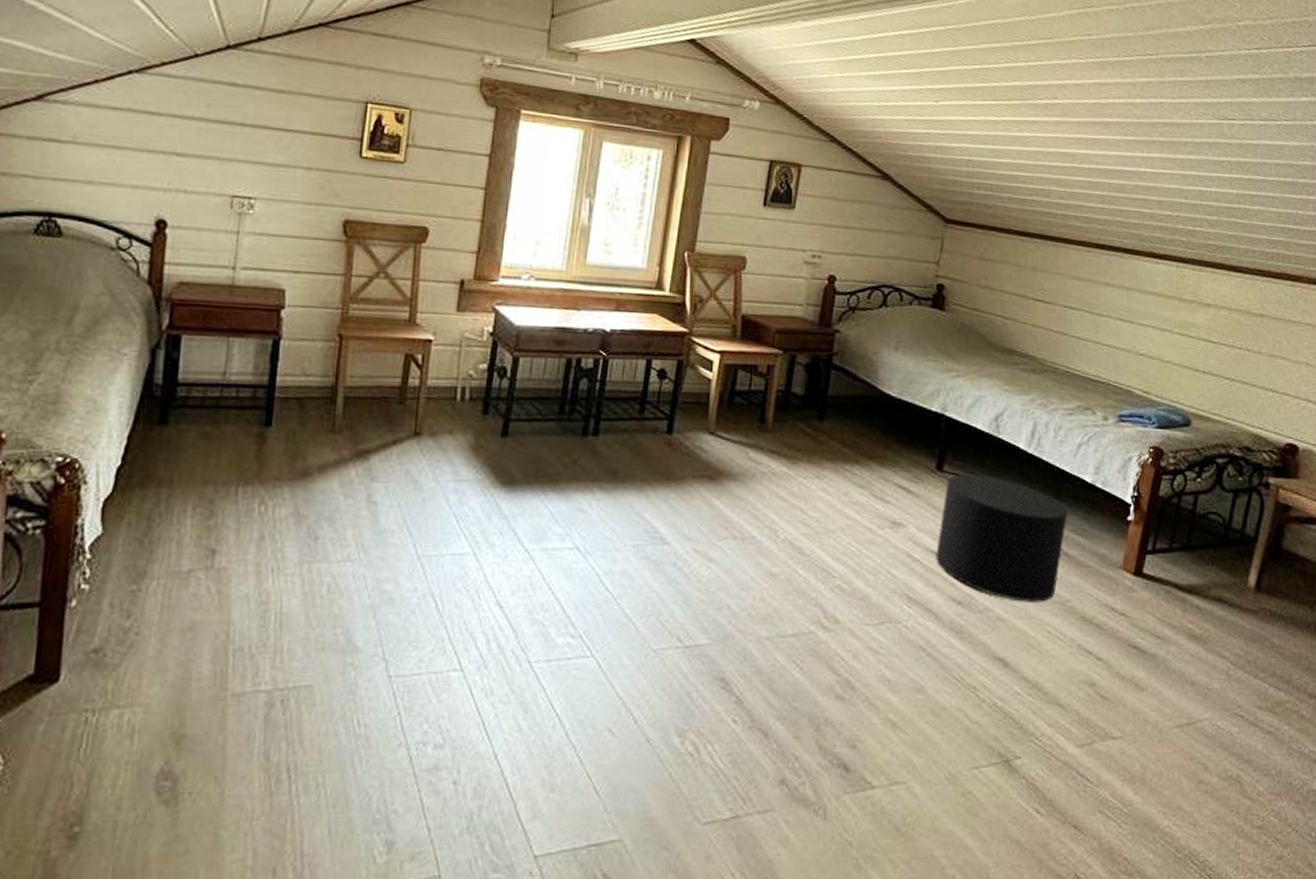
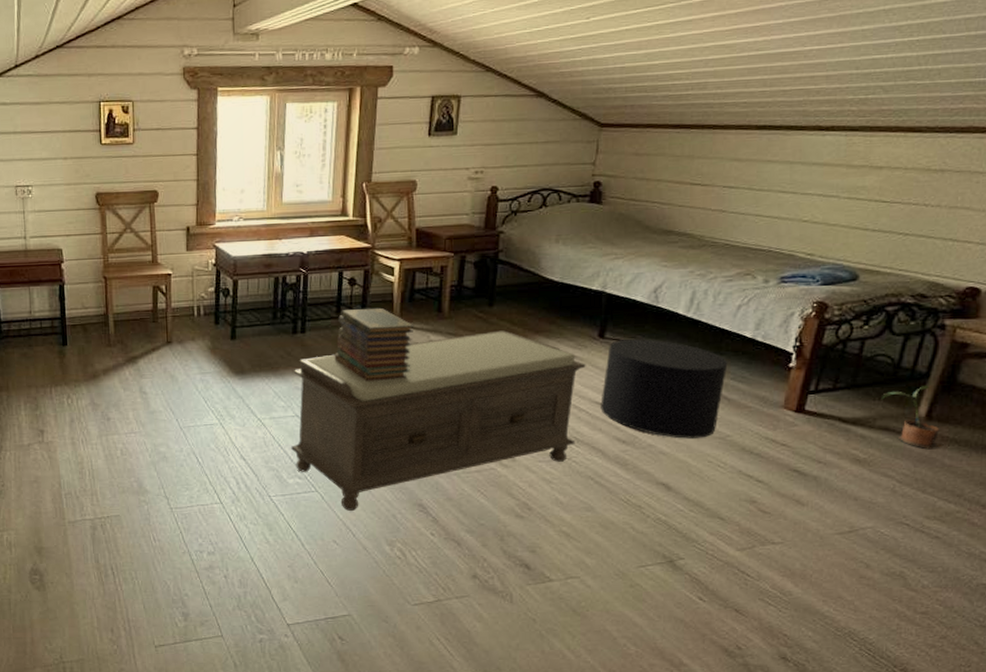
bench: none [564,452,922,685] -> present [290,330,586,511]
book stack: none [631,410,732,507] -> present [334,307,414,381]
potted plant: none [1213,550,1271,625] -> present [880,384,942,449]

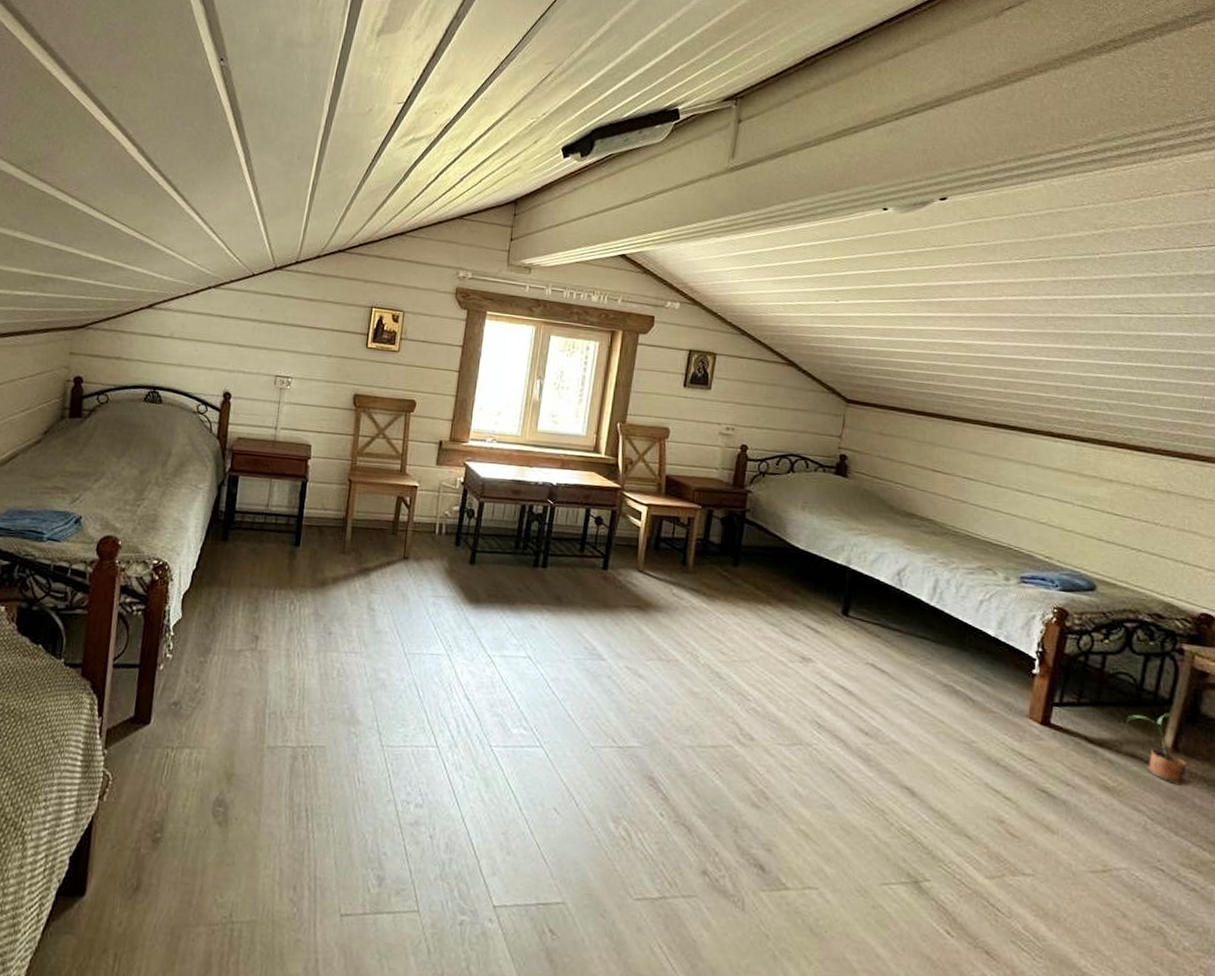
bench: present [290,330,586,511] -> none [518,592,829,775]
book stack: present [334,307,414,381] -> none [573,549,658,632]
stool: present [600,339,728,439] -> none [843,620,972,741]

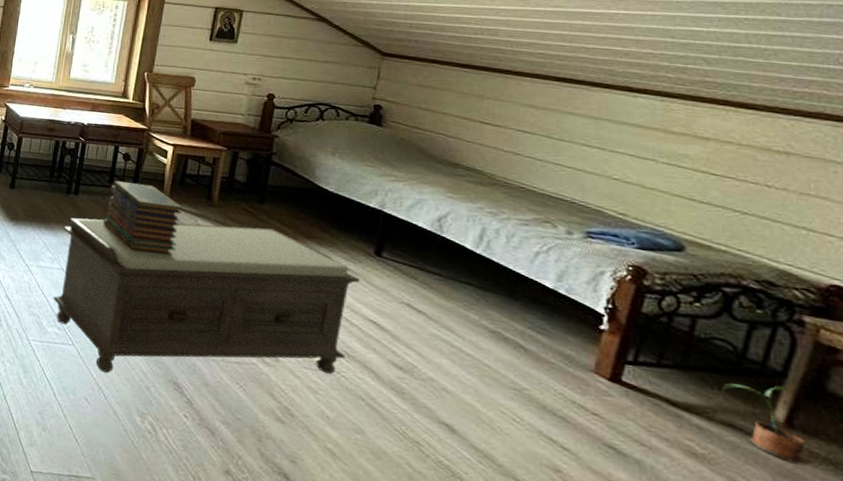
bench: none [518,592,829,775] -> present [53,217,360,374]
book stack: none [573,549,658,632] -> present [103,181,183,256]

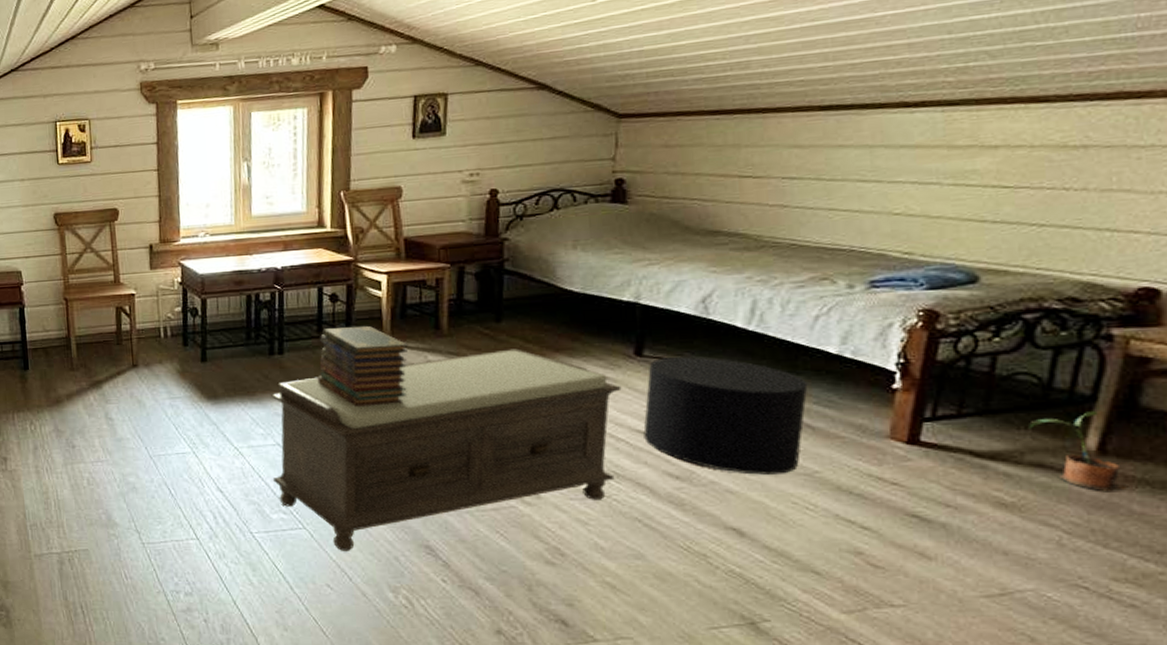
stool: none [375,261,524,385] -> present [643,356,808,475]

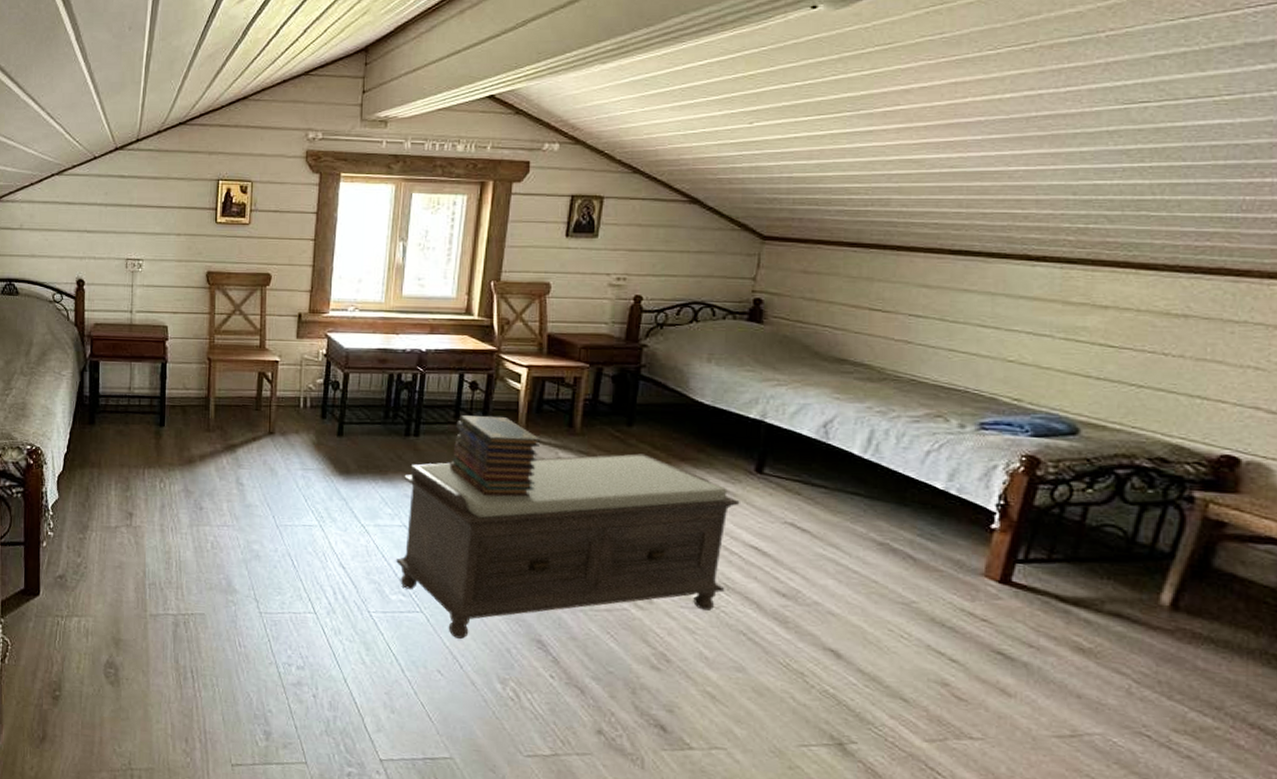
stool: present [643,356,808,475] -> none [756,477,914,601]
potted plant: present [1027,410,1127,491] -> none [1110,567,1194,646]

